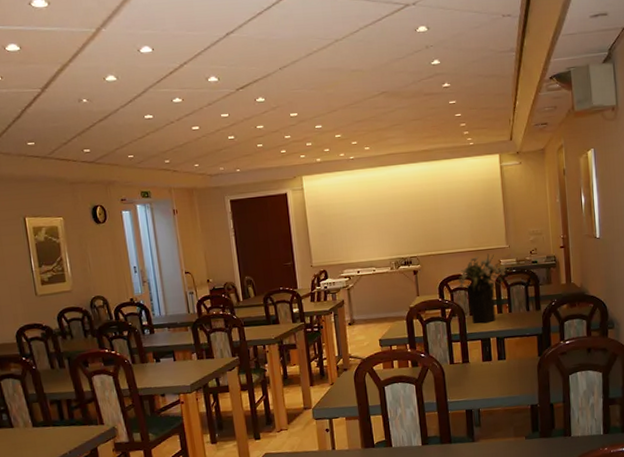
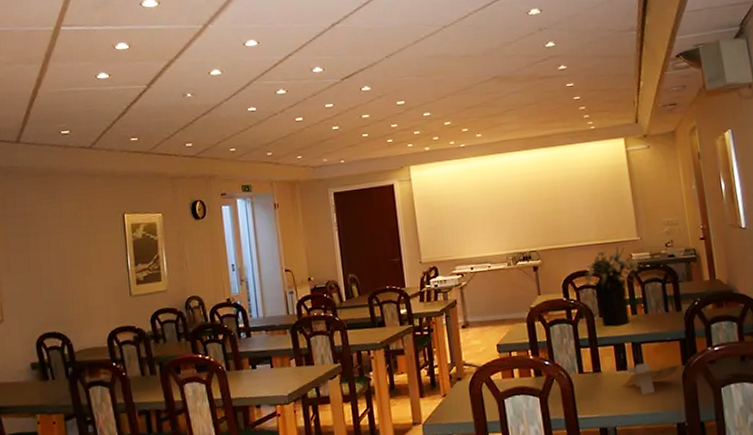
papers: none [487,354,536,382] -> present [623,362,680,395]

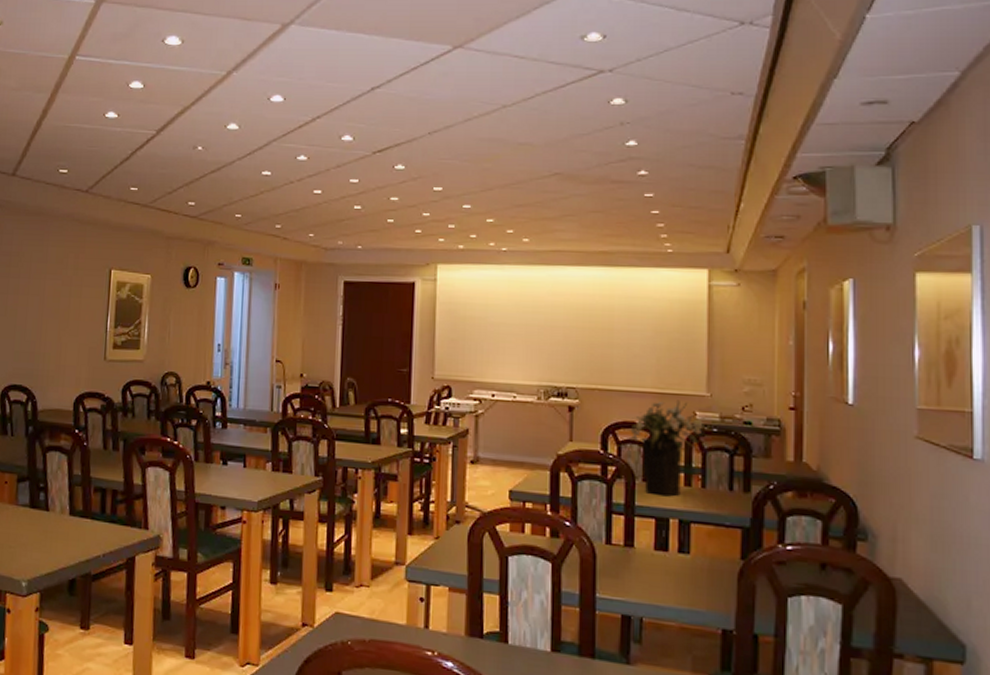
papers: present [623,362,680,395] -> none [659,545,738,587]

